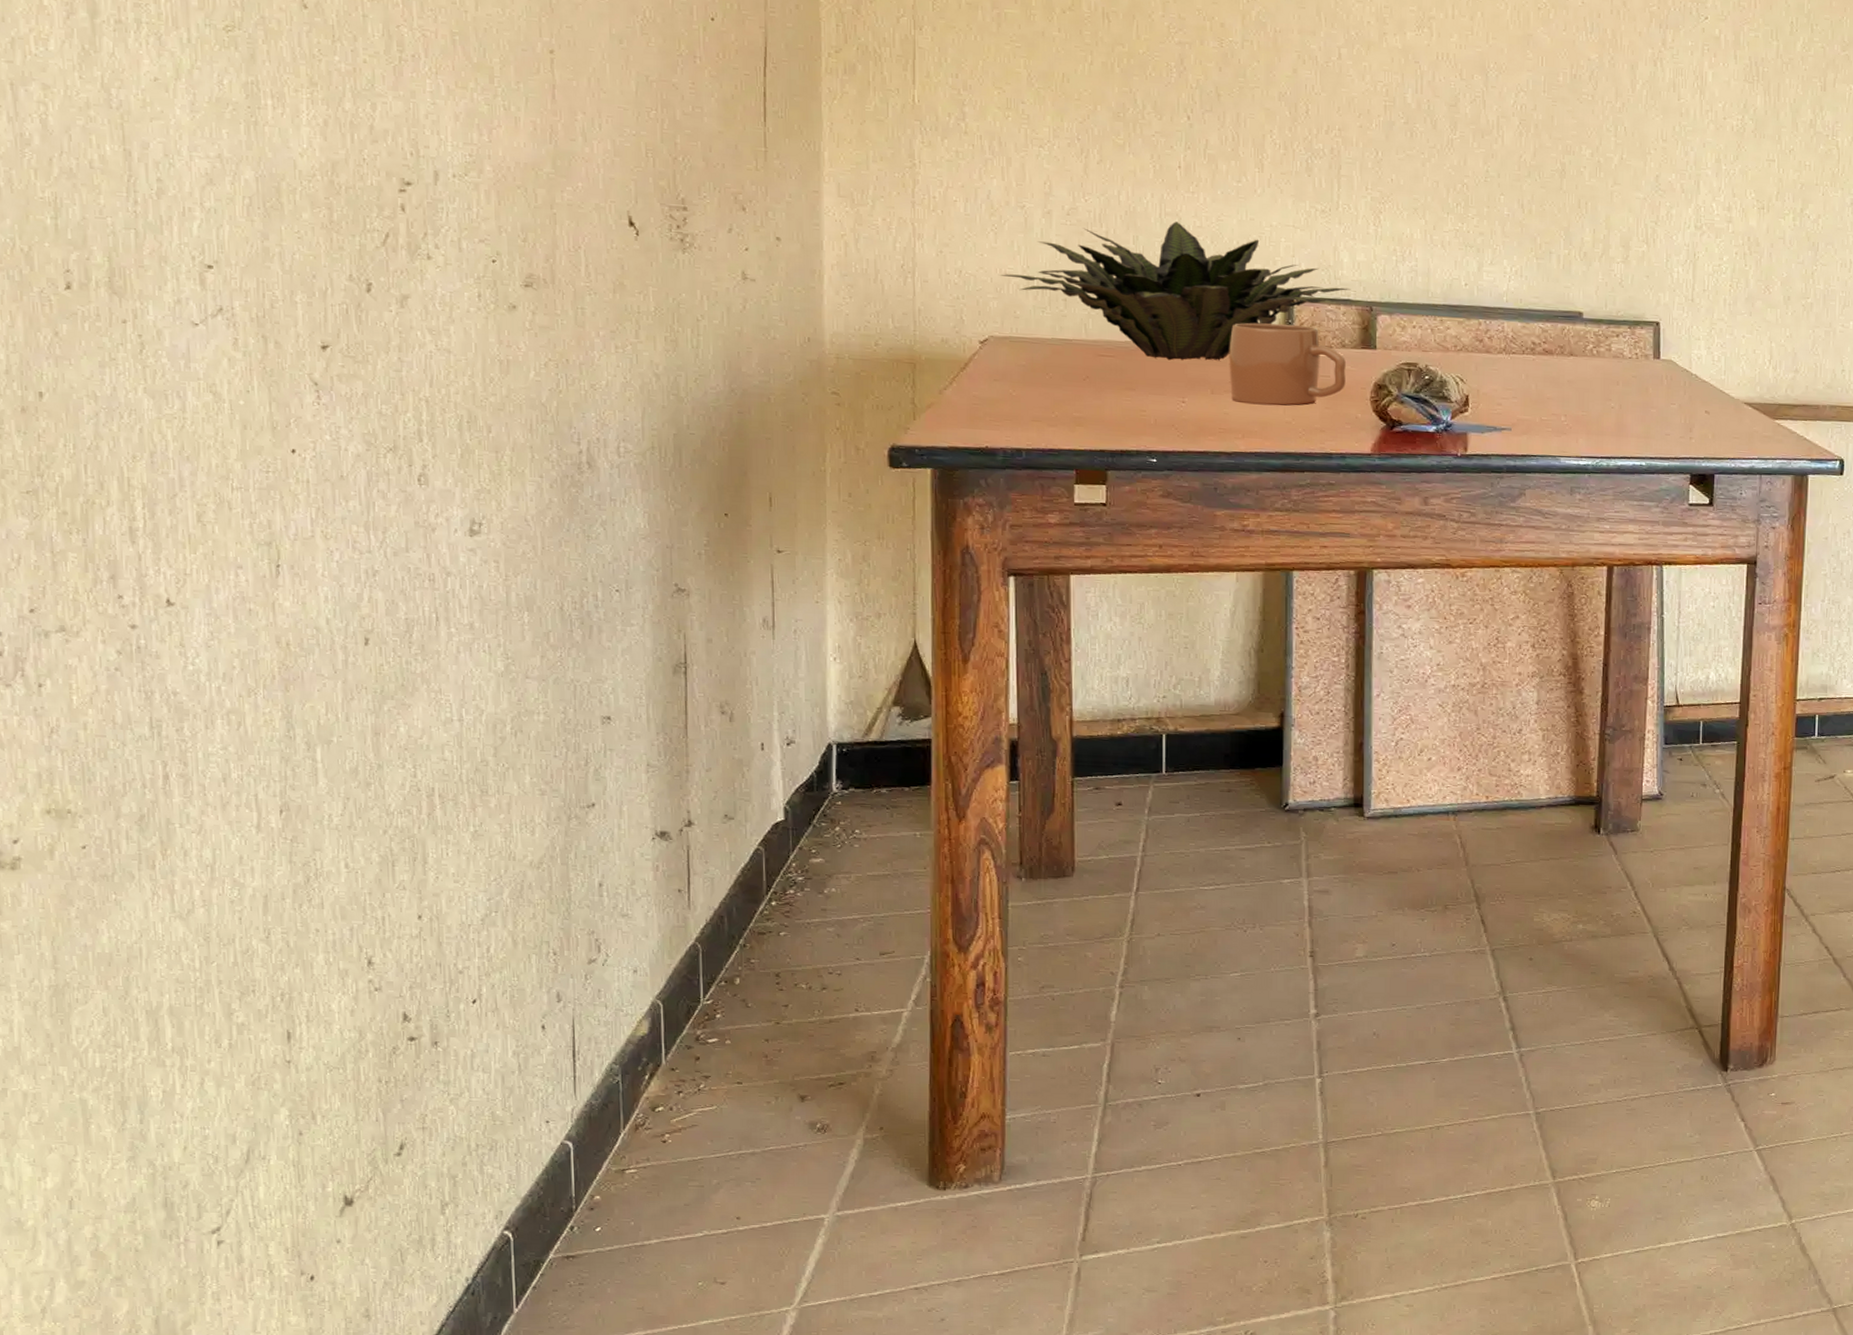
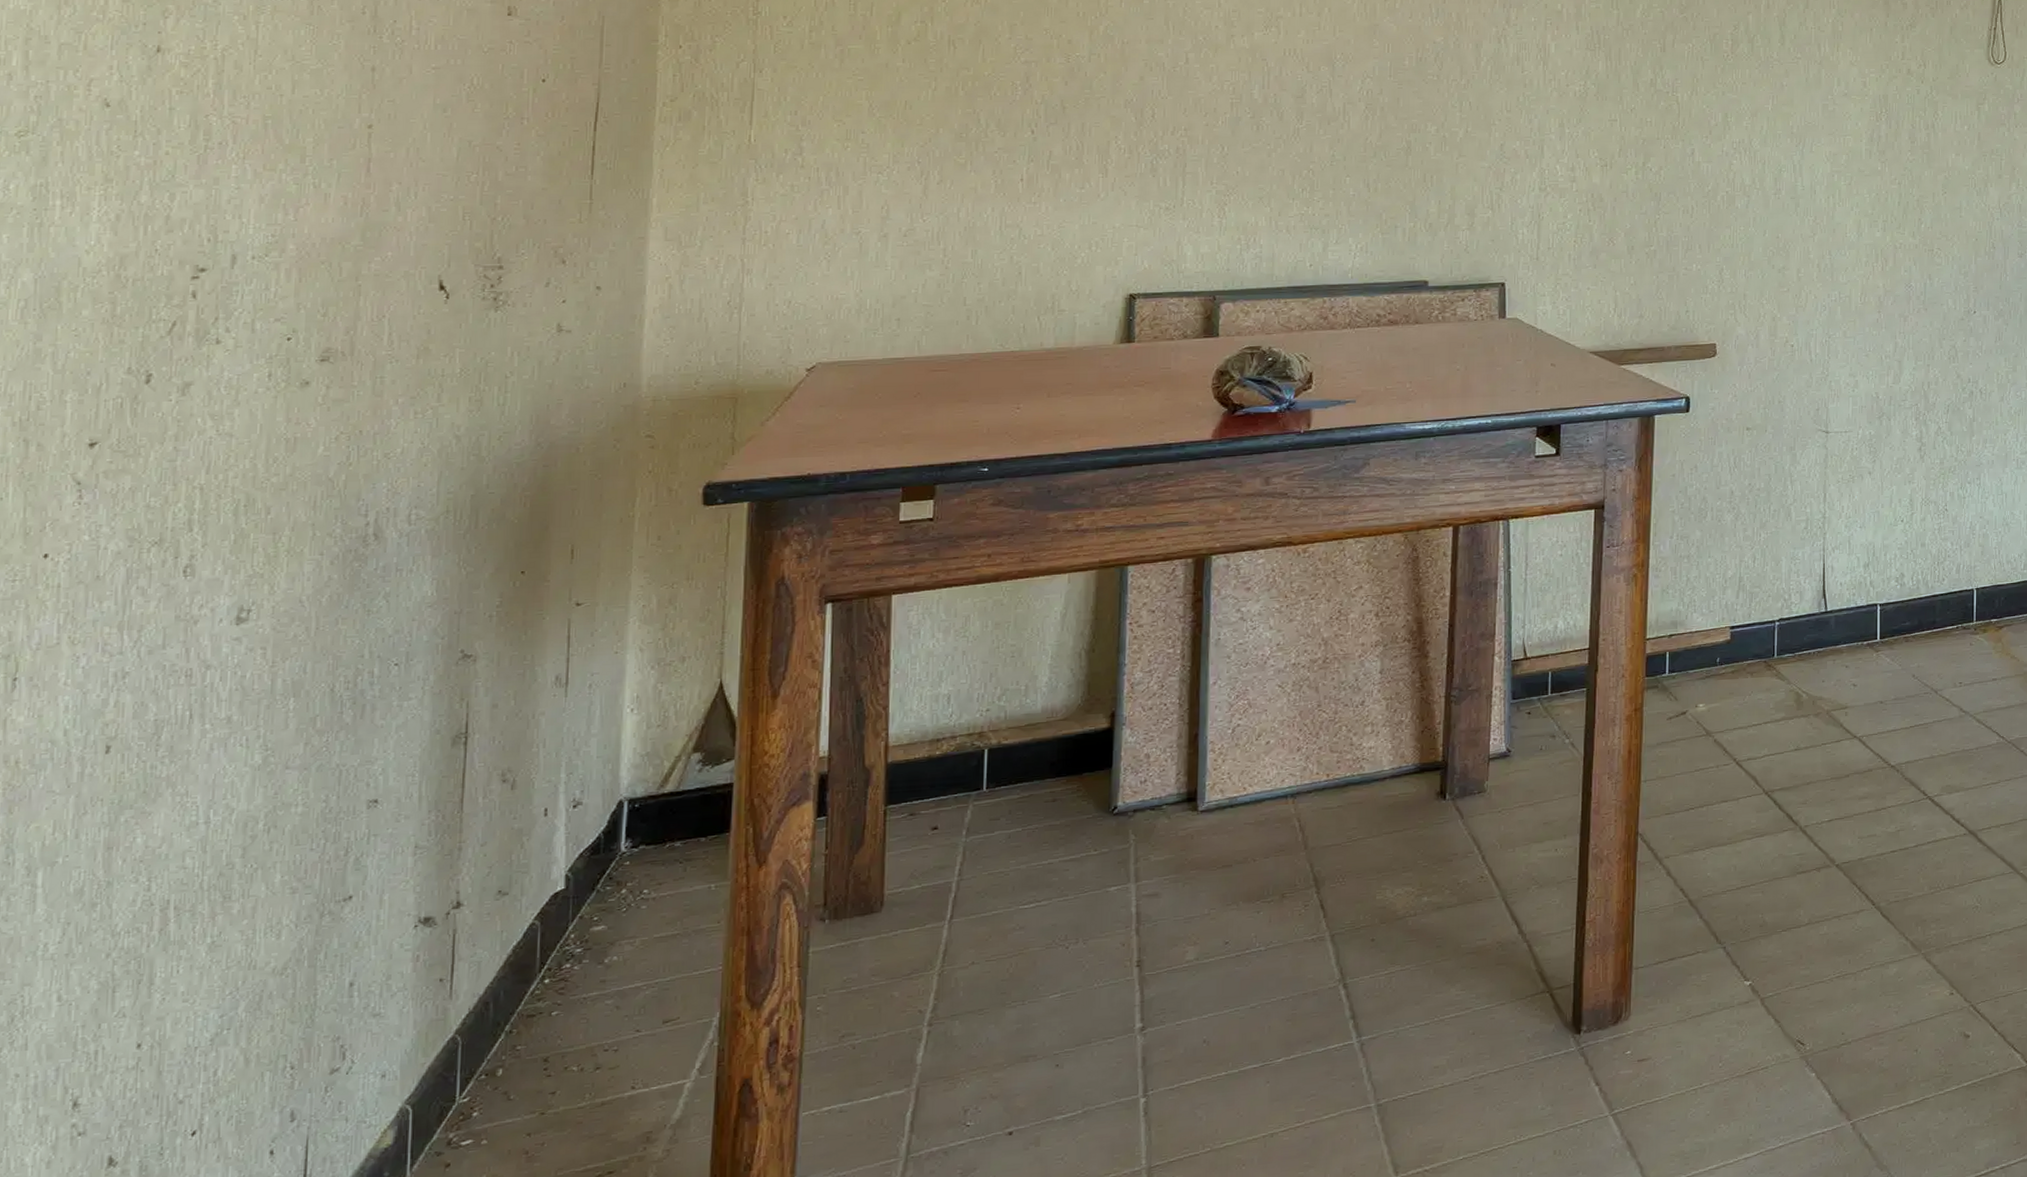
plant: present [1000,221,1360,361] -> none [831,232,1203,369]
mug: present [1229,322,1346,406] -> none [1066,320,1187,404]

